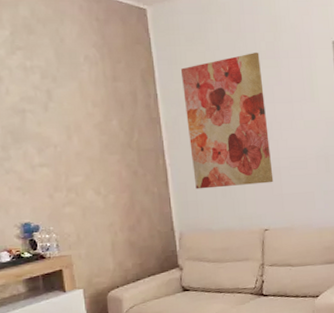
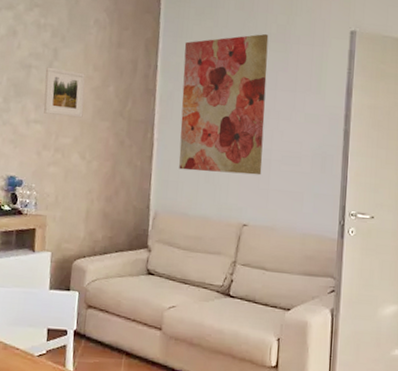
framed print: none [41,109,90,156] -> present [43,67,85,118]

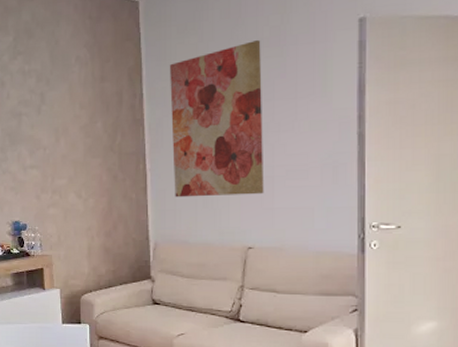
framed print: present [43,67,85,118] -> none [35,112,75,159]

